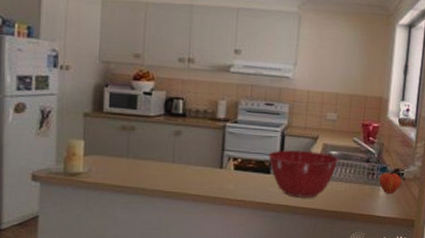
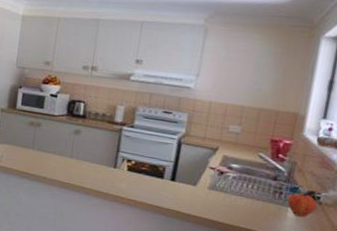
mixing bowl: present [267,149,339,198] -> none [162,157,241,208]

